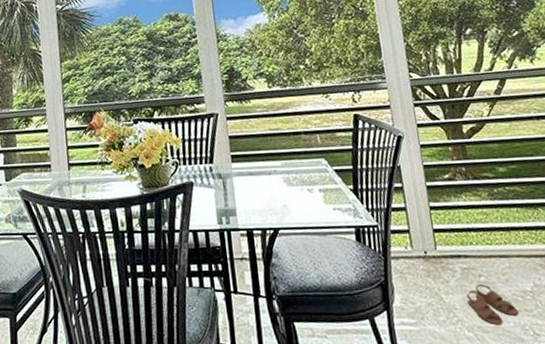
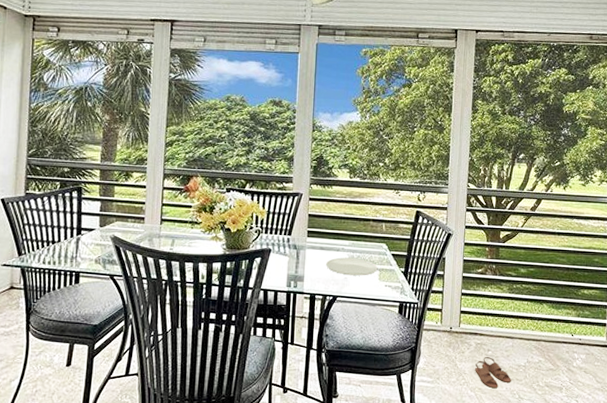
plate: none [258,180,321,202] -> present [326,257,378,276]

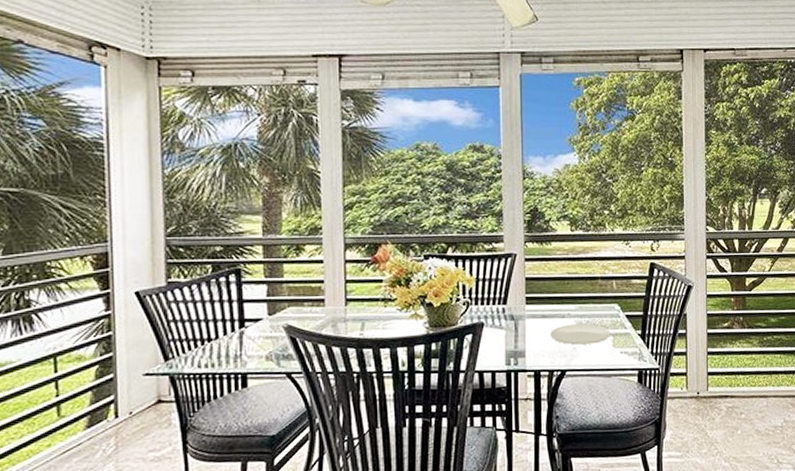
sandal: present [475,356,511,389] -> none [728,420,768,456]

